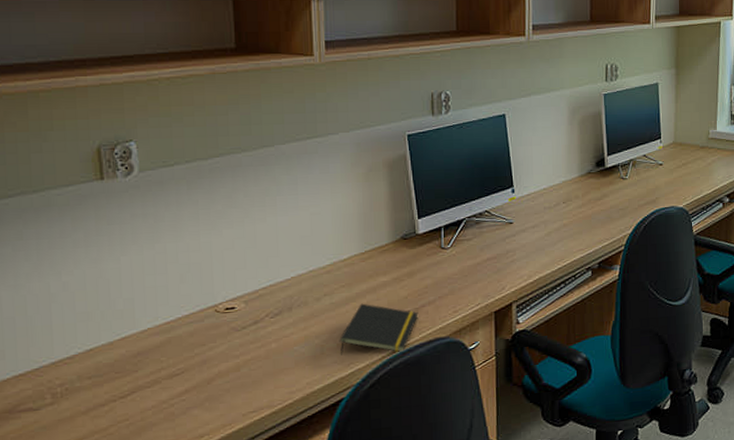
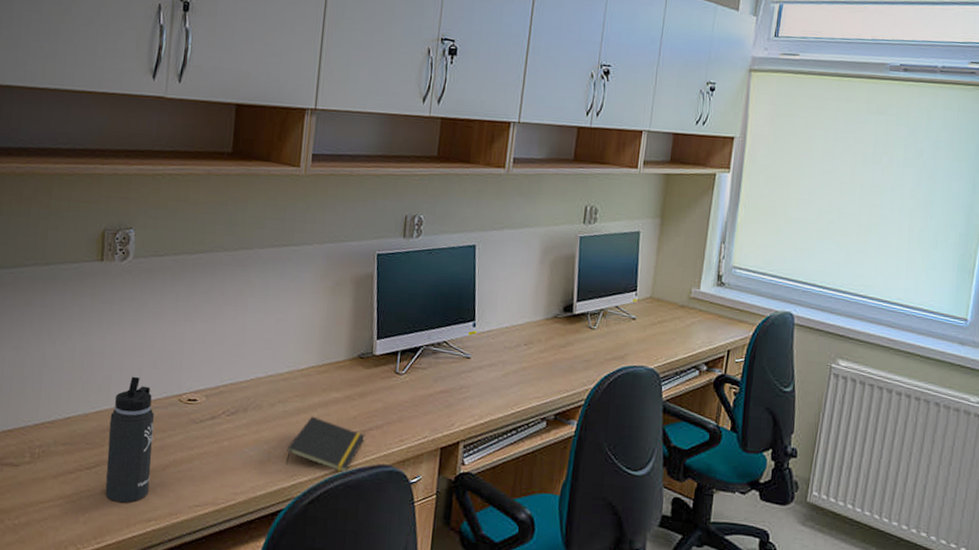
thermos bottle: none [139,294,196,425] -> present [105,376,155,503]

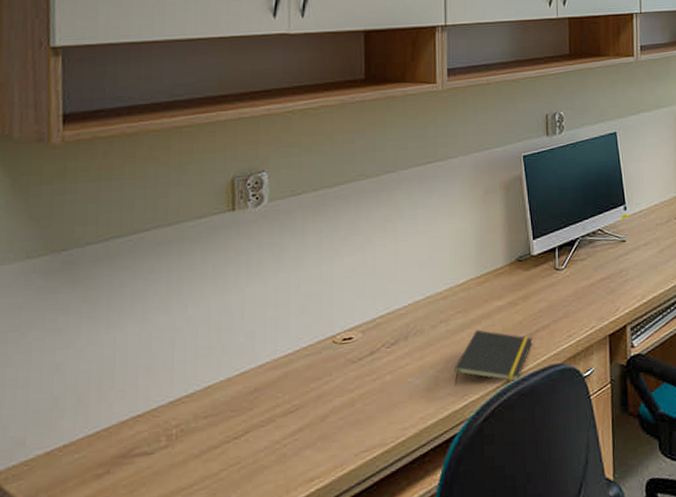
thermos bottle: present [105,376,155,503] -> none [257,326,308,468]

